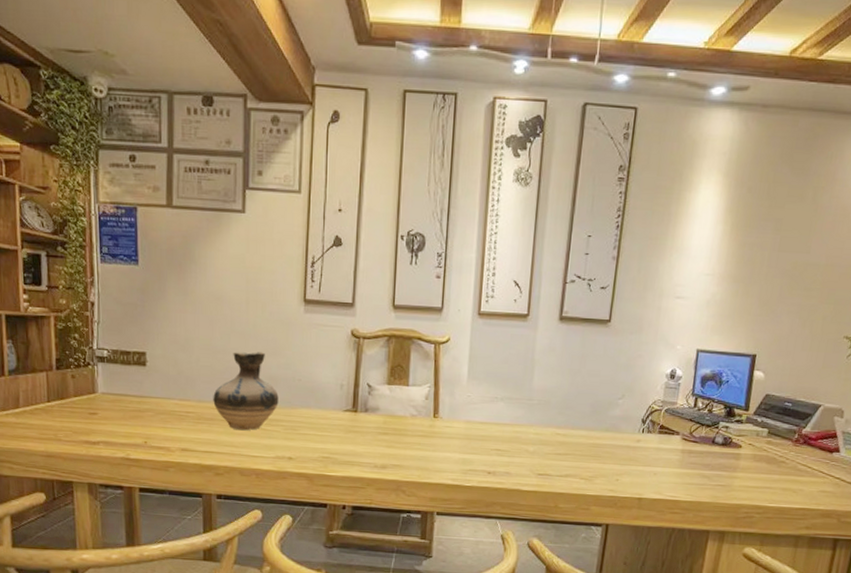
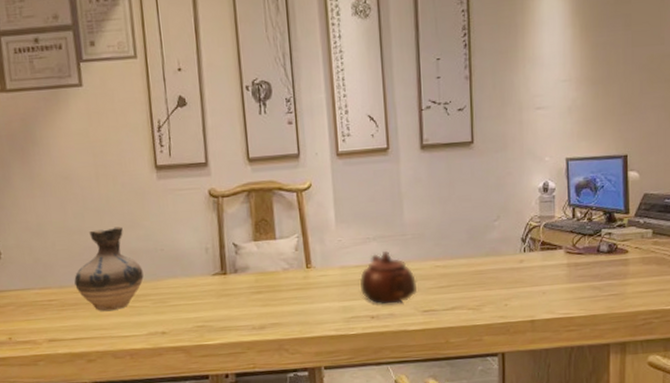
teapot: none [481,411,537,463] -> present [360,250,418,305]

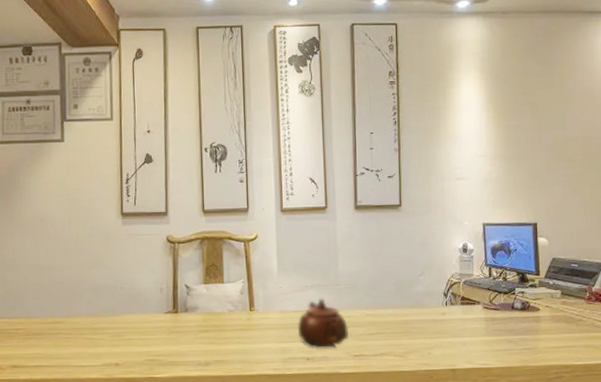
ceramic jug: present [74,226,144,312] -> none [41,265,103,342]

